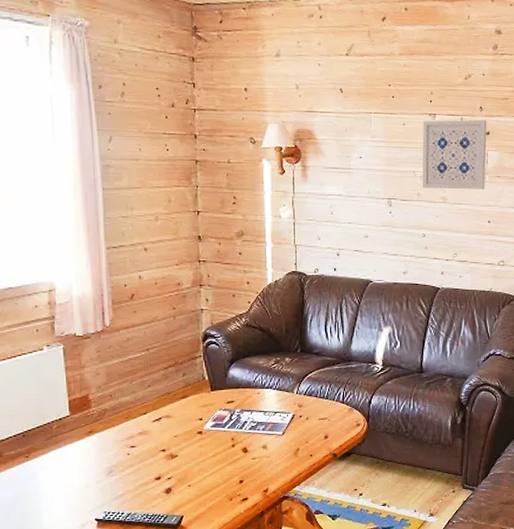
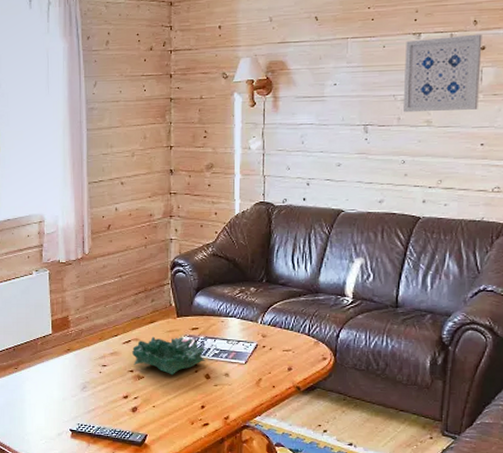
decorative bowl: none [162,411,242,452] -> present [131,336,206,375]

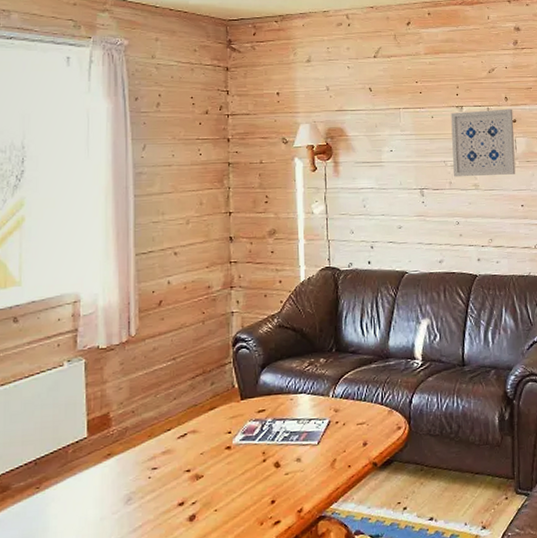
decorative bowl: present [131,336,206,375] -> none [188,422,274,469]

